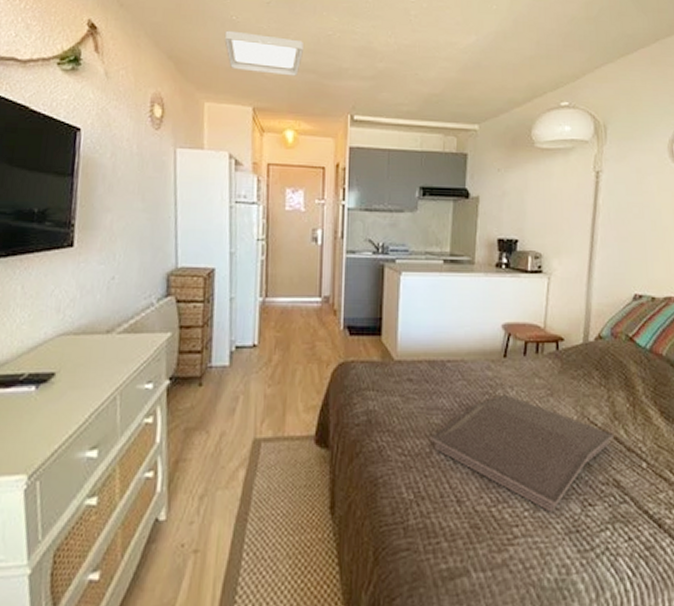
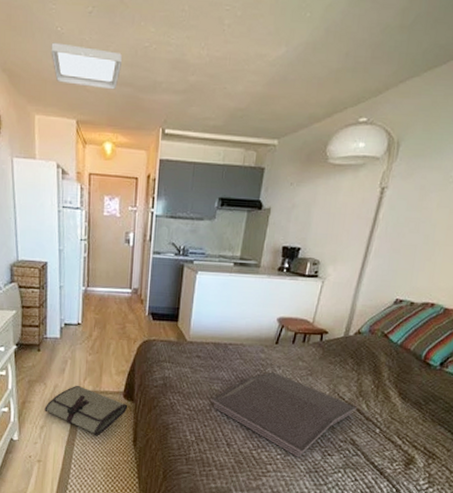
tool roll: none [206,430,321,503] -> present [44,385,128,435]

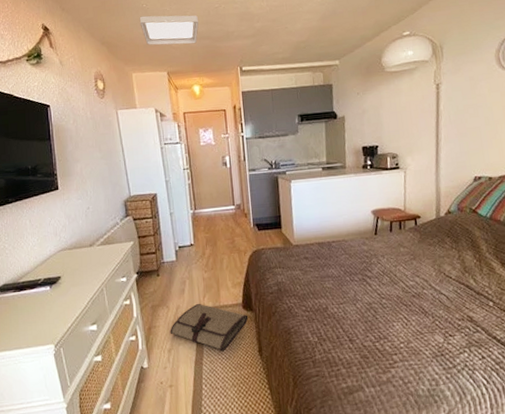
serving tray: present [210,372,358,457] -> none [325,261,466,343]

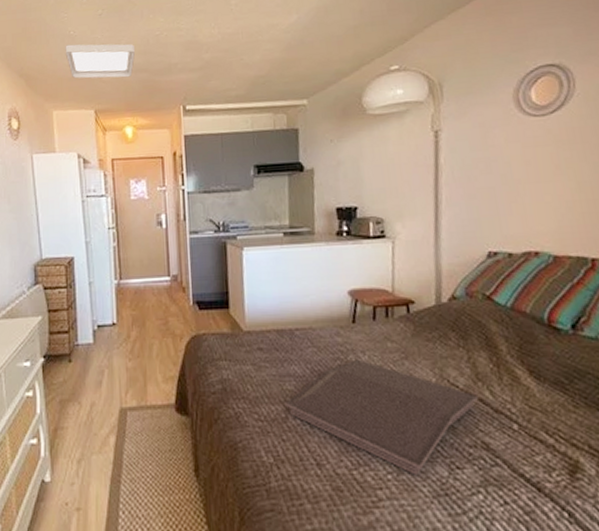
tool roll: present [170,303,248,351] -> none [81,400,183,466]
serving tray: none [325,261,466,343] -> present [285,359,479,475]

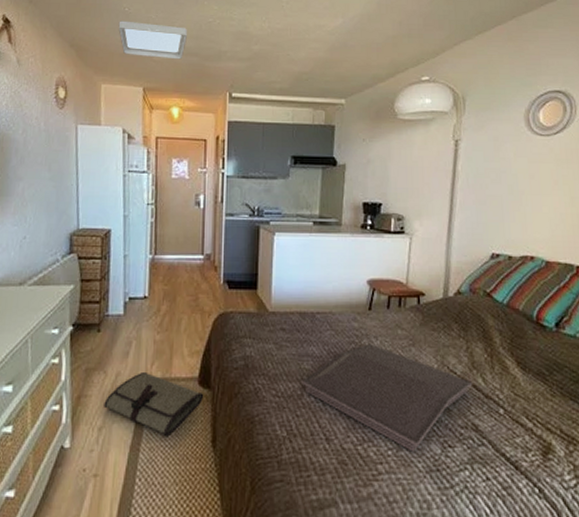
tool roll: none [81,400,183,466] -> present [104,371,204,436]

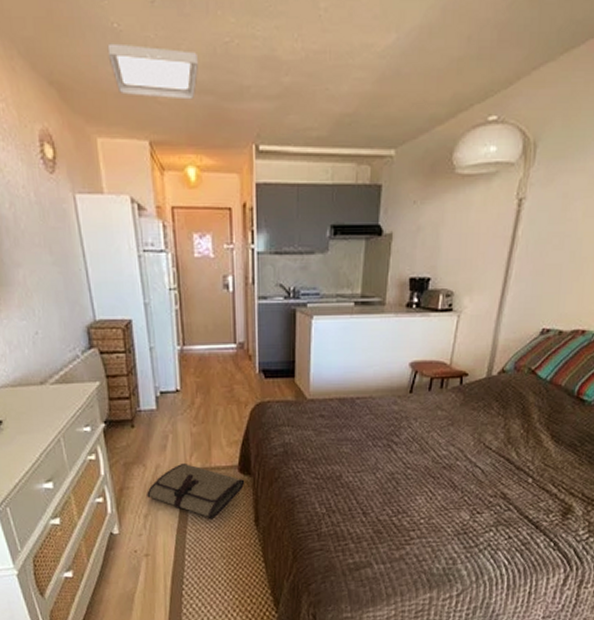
serving tray: present [301,343,473,452] -> none [340,425,507,519]

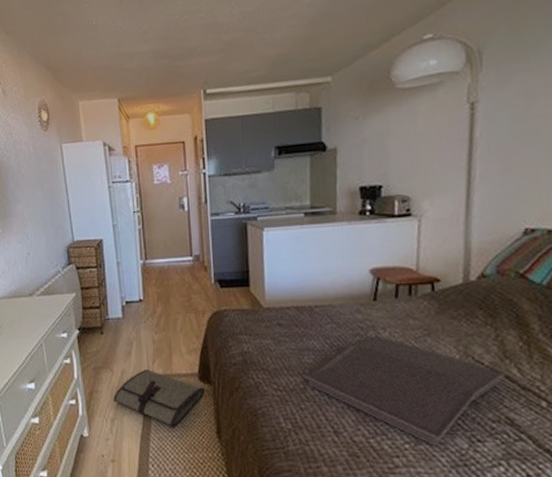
ceiling light: present [107,43,199,100] -> none [88,30,156,69]
serving tray: none [340,425,507,519] -> present [303,335,506,446]

